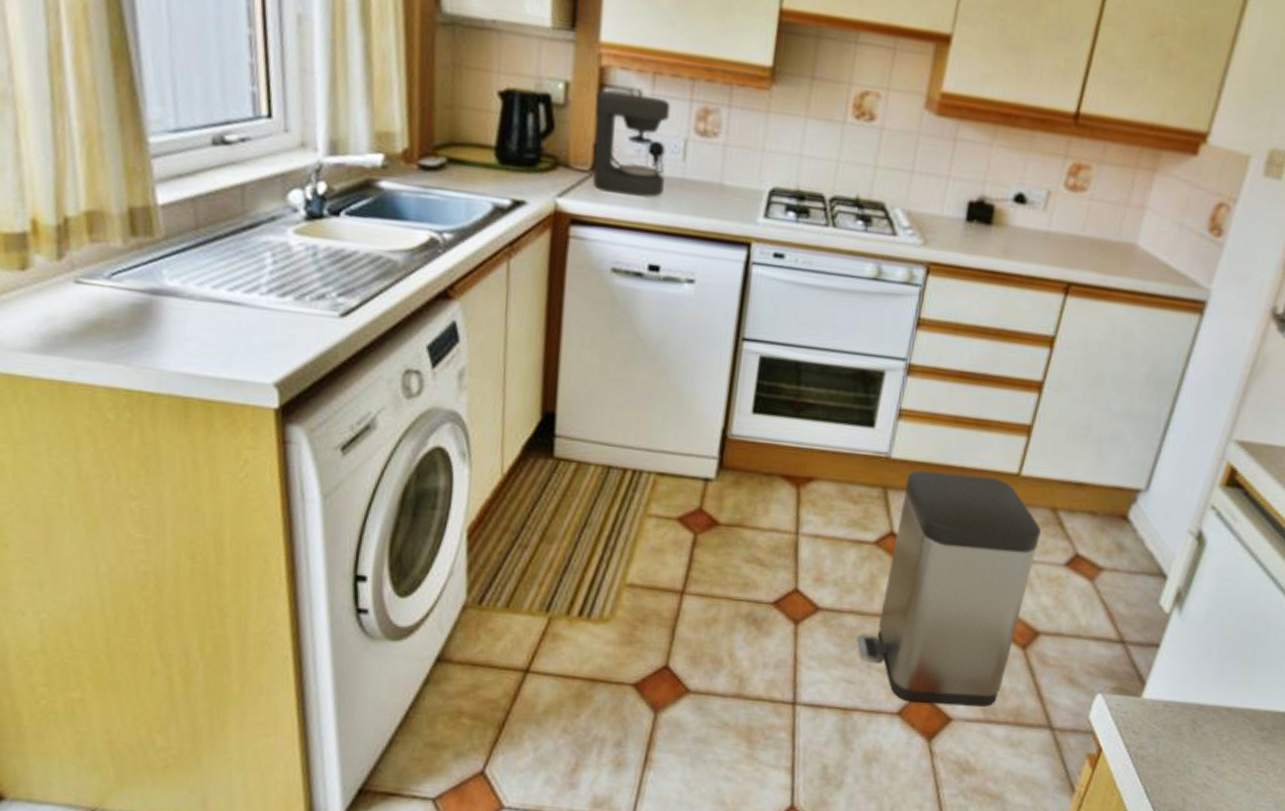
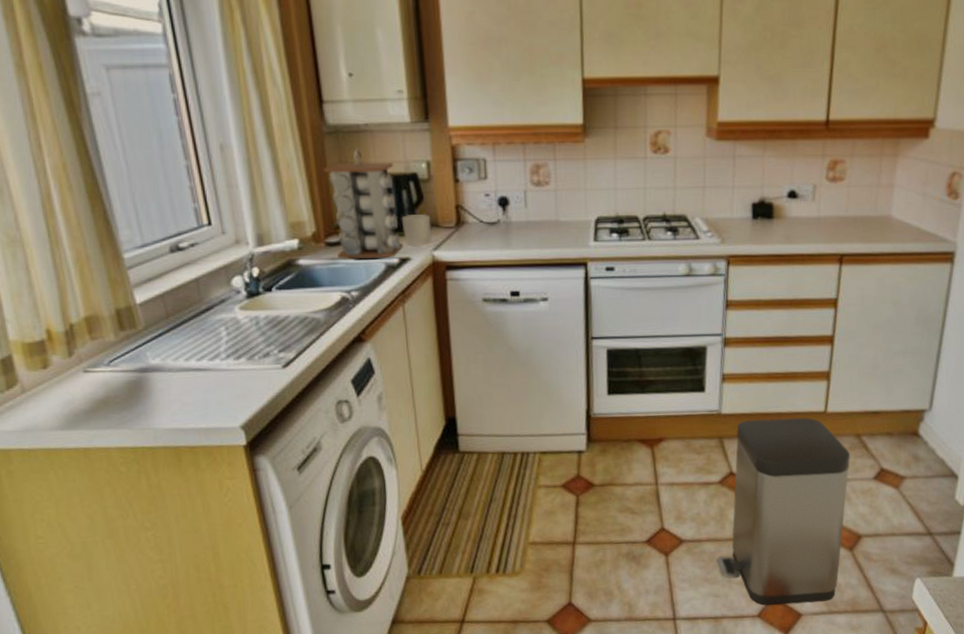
spice rack: none [430,49,522,199] -> present [324,148,404,260]
mug: none [521,145,560,190] -> present [401,213,432,247]
coffee maker: present [593,90,671,198] -> none [452,162,514,241]

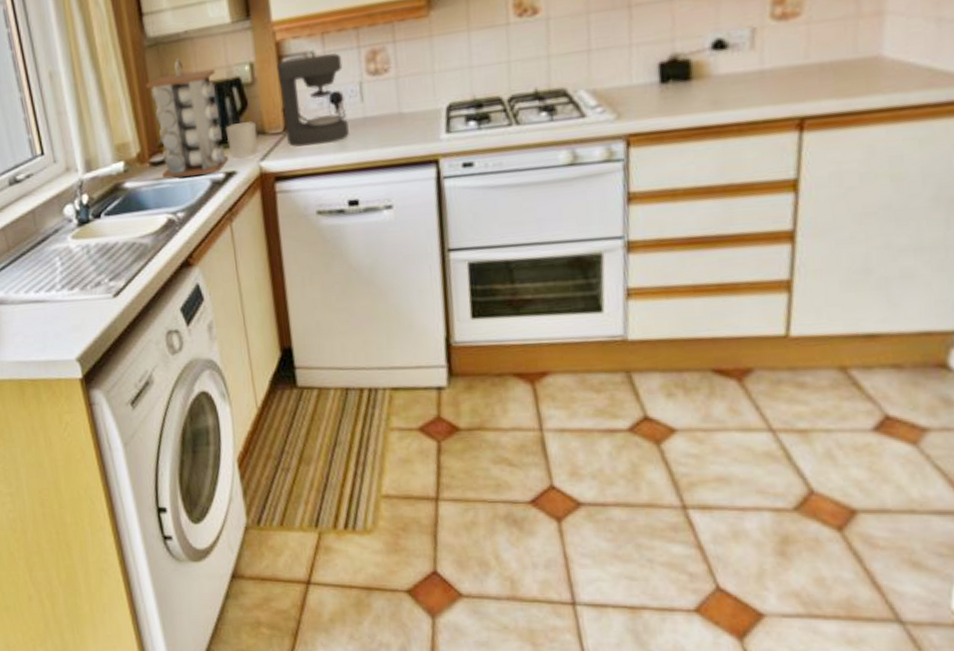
coffee maker: none [452,162,514,241] -> present [277,52,349,147]
pedal bin: present [716,417,850,605] -> none [630,344,832,599]

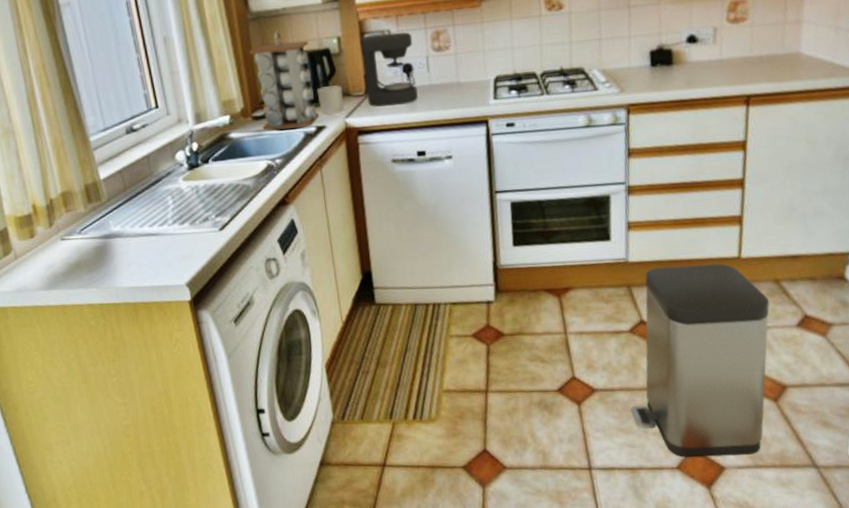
pedal bin: none [630,344,832,599] -> present [631,264,770,458]

